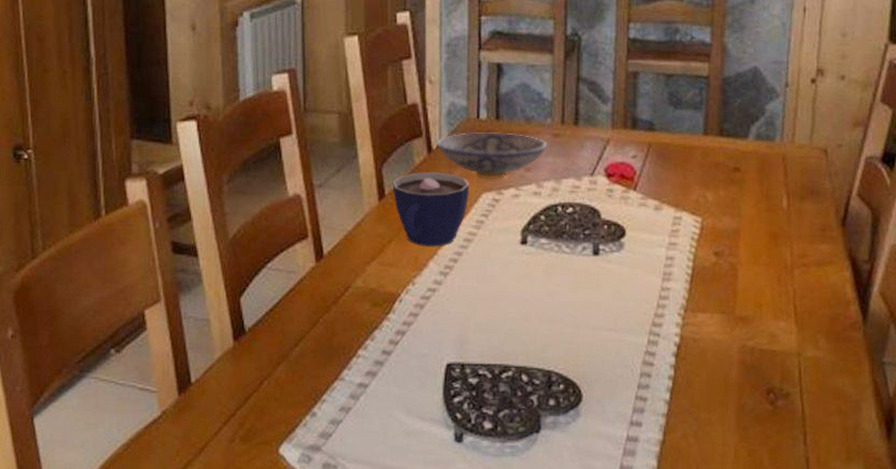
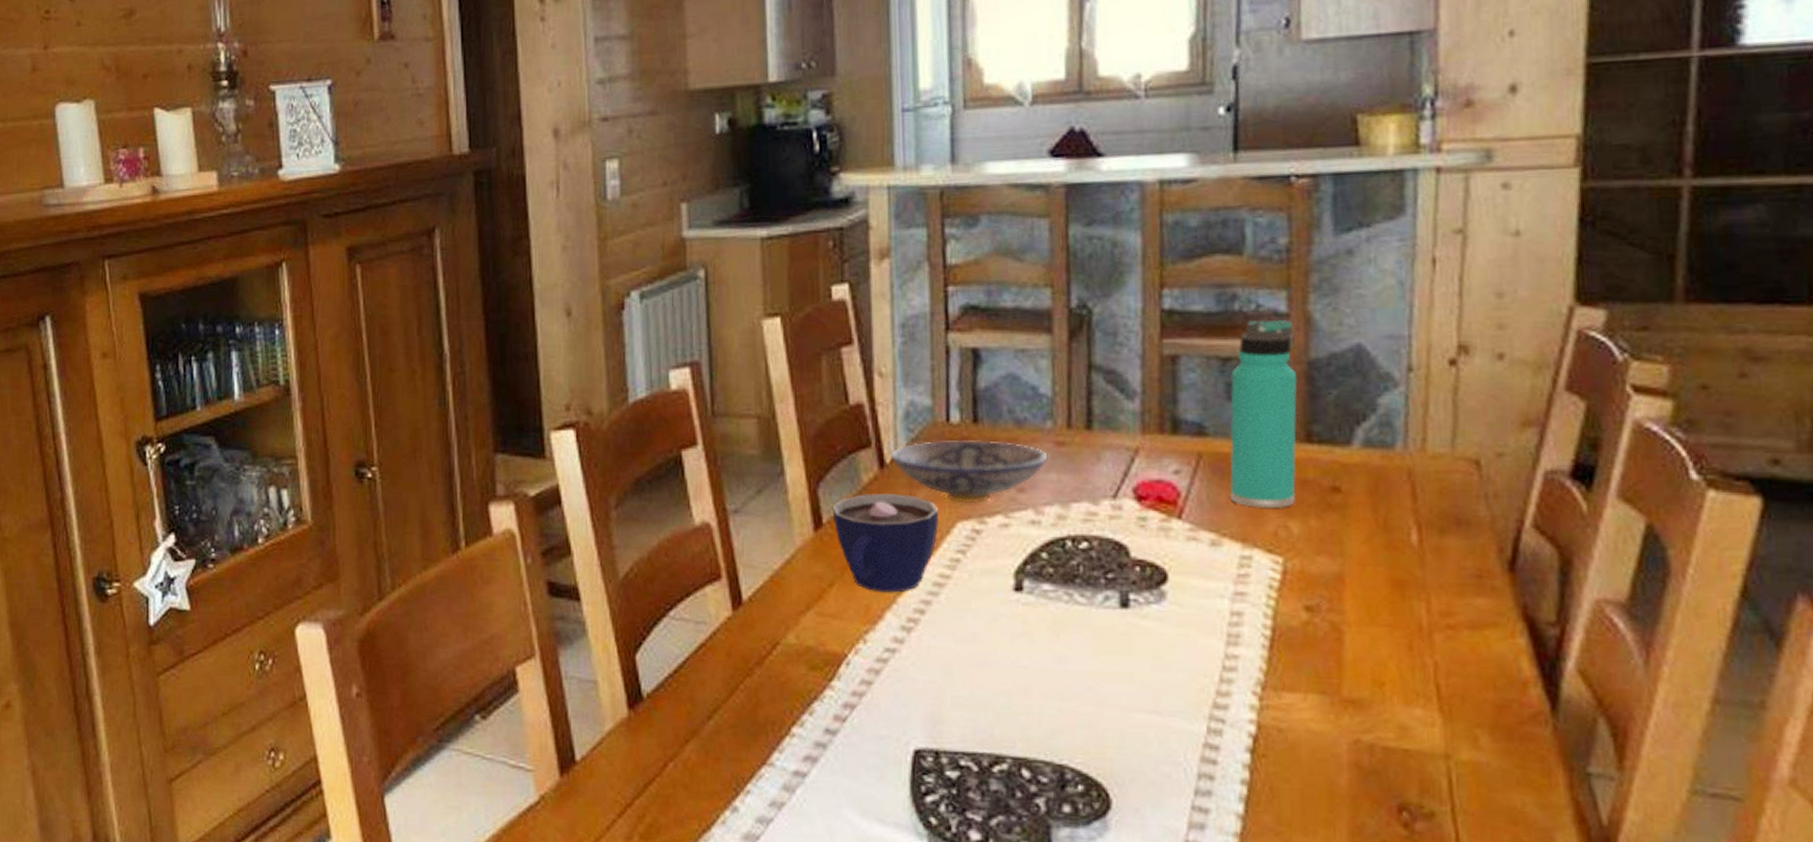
thermos bottle: none [668,47,716,182] -> present [1229,319,1298,508]

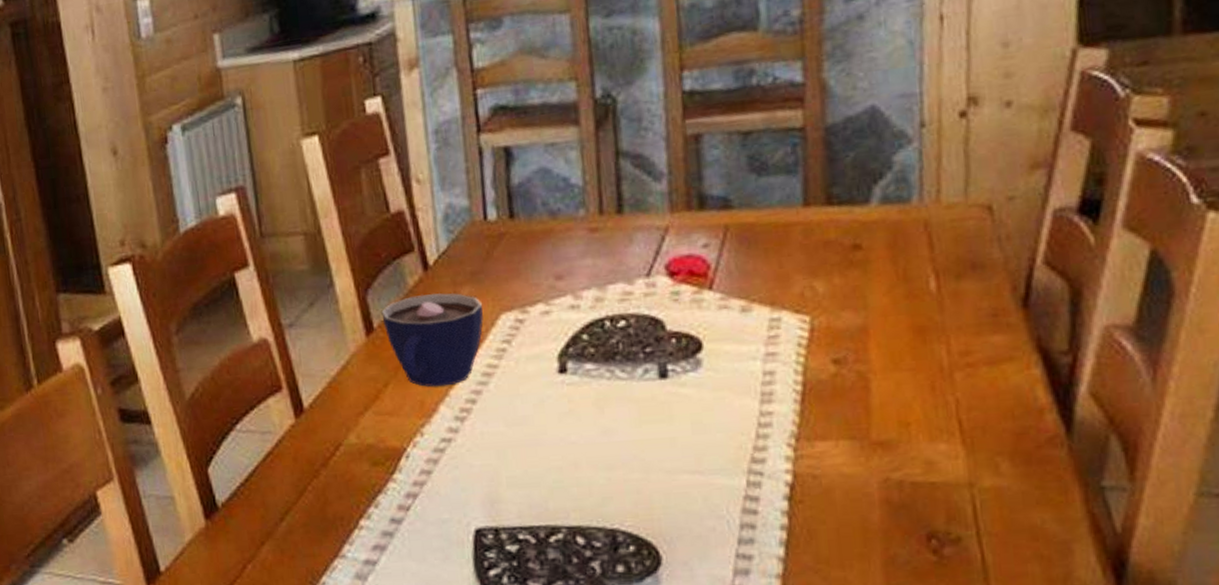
bowl: present [889,440,1048,504] -> none [432,233,583,297]
thermos bottle: present [1229,319,1298,508] -> none [752,89,820,272]

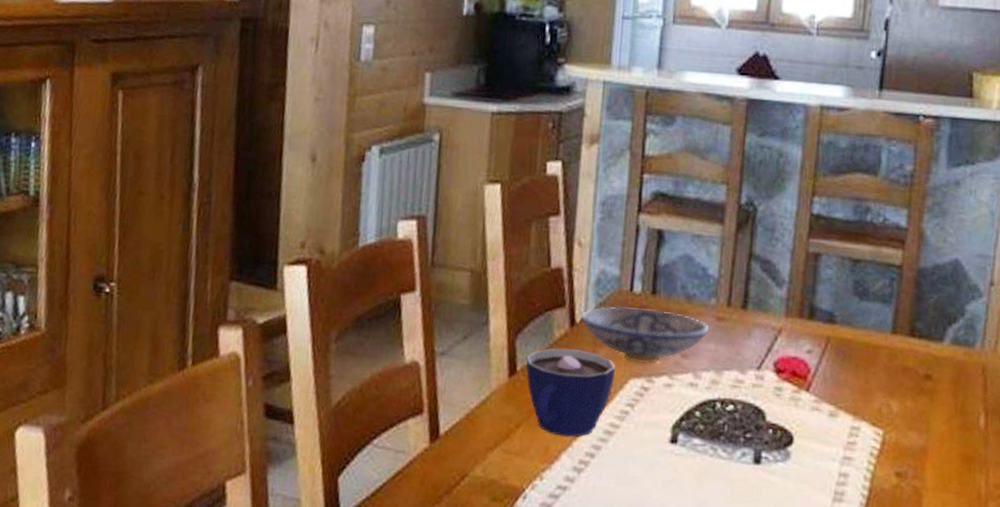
bowl: none [432,233,583,297] -> present [579,306,710,365]

